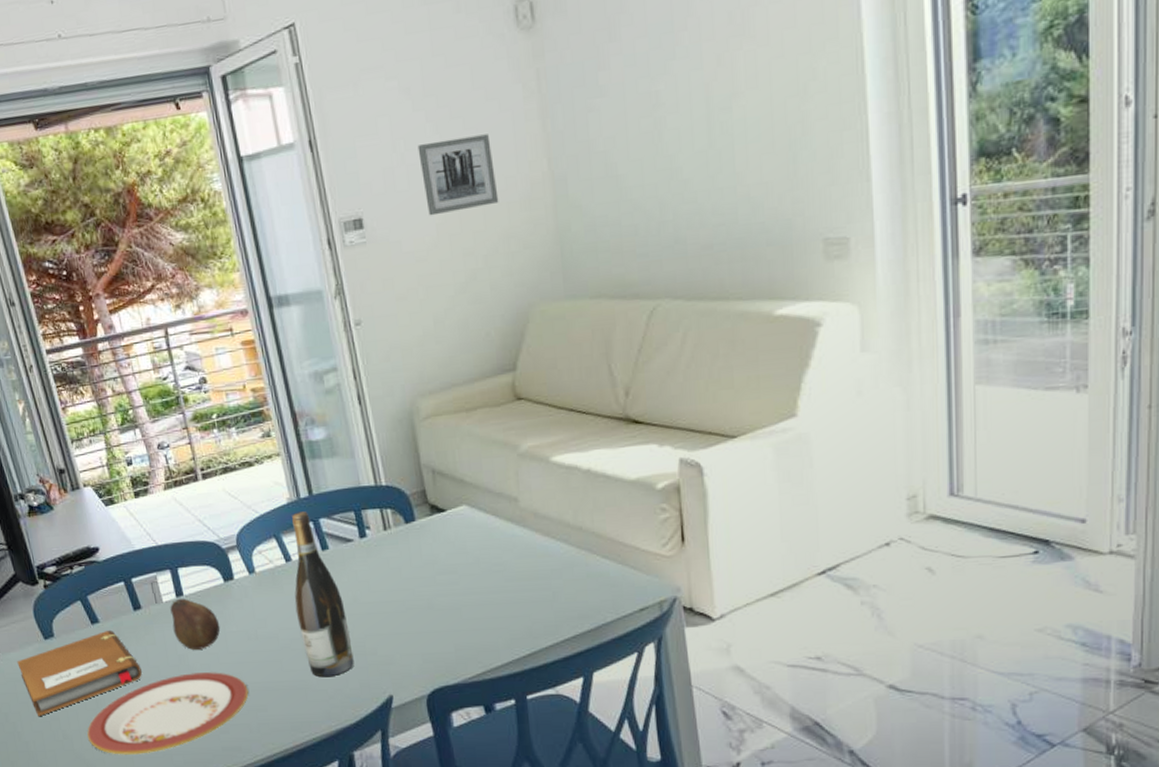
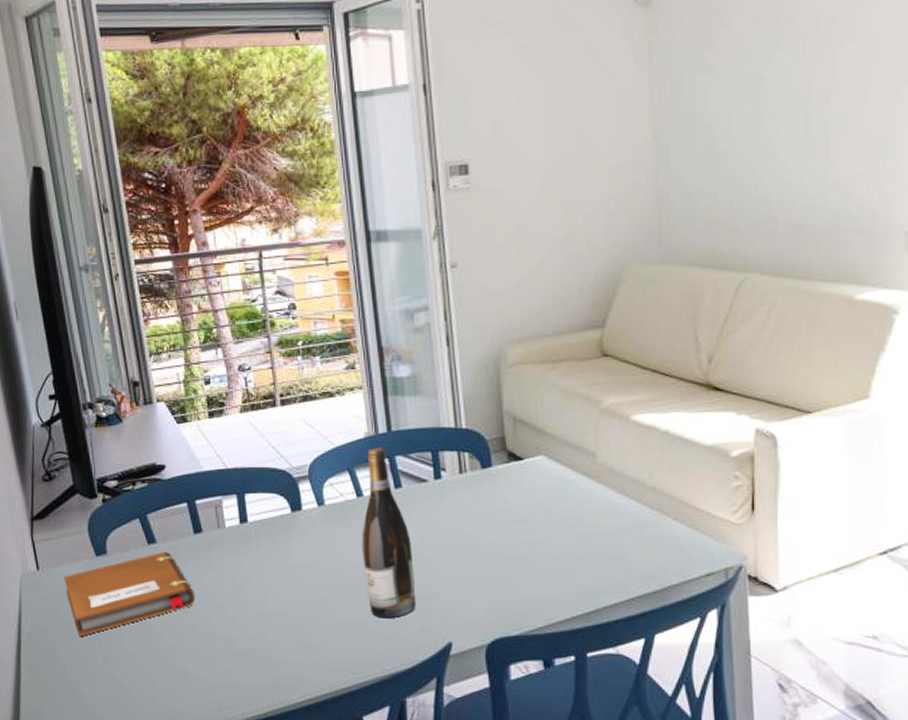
plate: present [87,672,249,755] -> none [129,603,304,685]
fruit: present [170,598,220,650] -> none [232,525,282,579]
wall art: present [417,134,499,216] -> none [529,98,603,170]

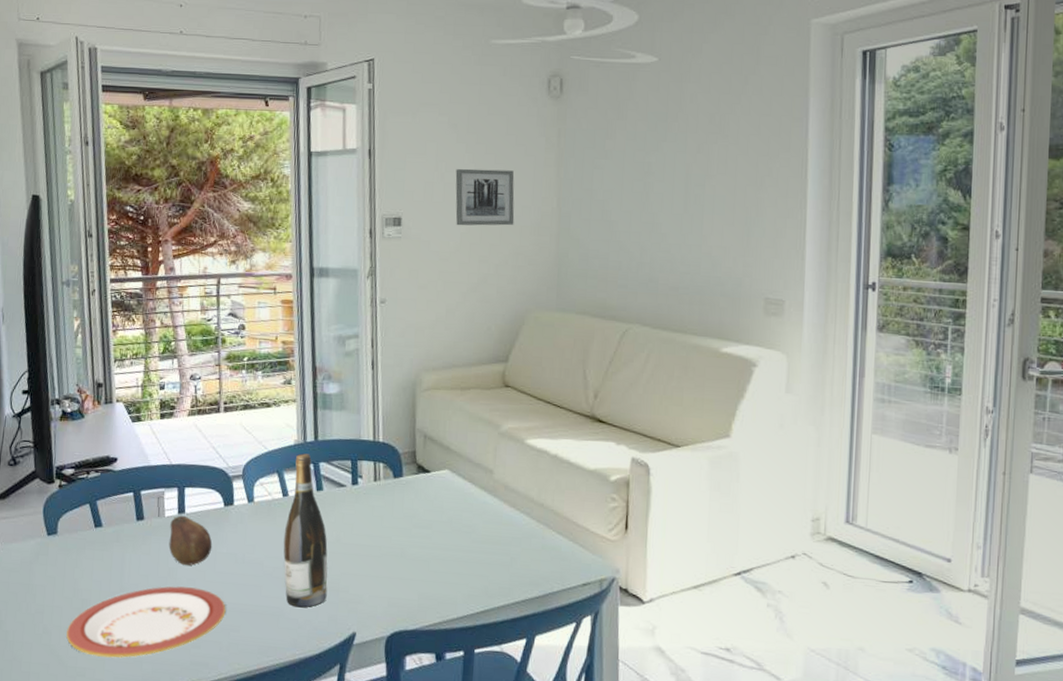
notebook: present [64,551,195,637] -> none [16,535,132,609]
plate: none [129,603,304,685] -> present [66,586,226,658]
fruit: none [232,525,282,579] -> present [168,515,213,565]
wall art: none [529,98,603,170] -> present [455,168,515,226]

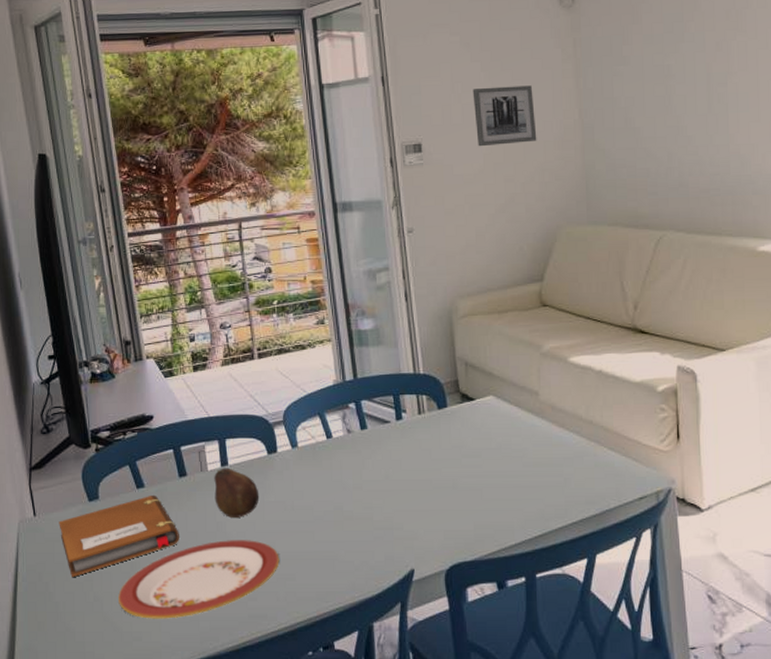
notebook: none [16,535,132,609] -> present [59,494,179,578]
wine bottle: present [283,453,328,608] -> none [331,393,381,549]

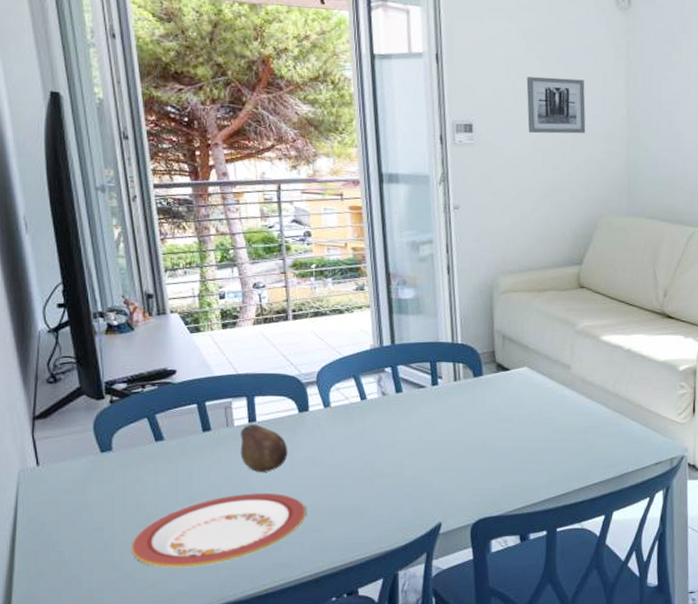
notebook: present [59,494,179,578] -> none [65,448,201,528]

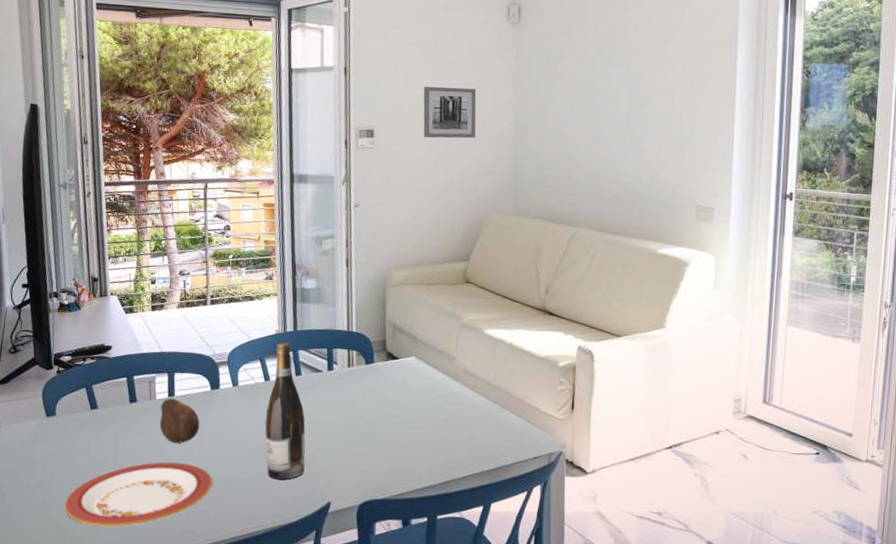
wine bottle: none [363,357,411,504] -> present [265,342,306,480]

